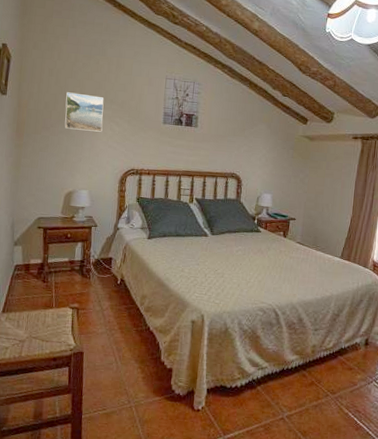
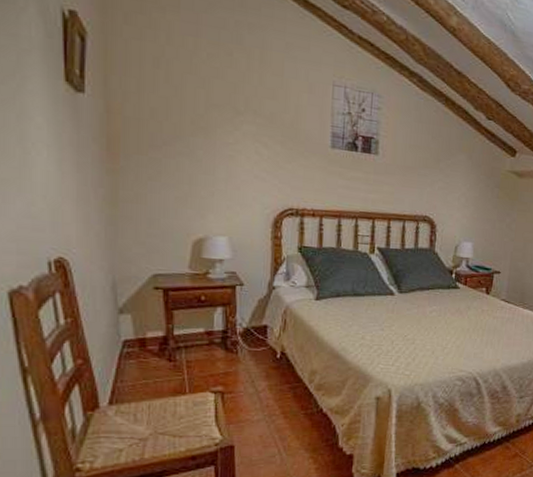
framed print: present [64,92,104,132] -> none [184,94,244,156]

